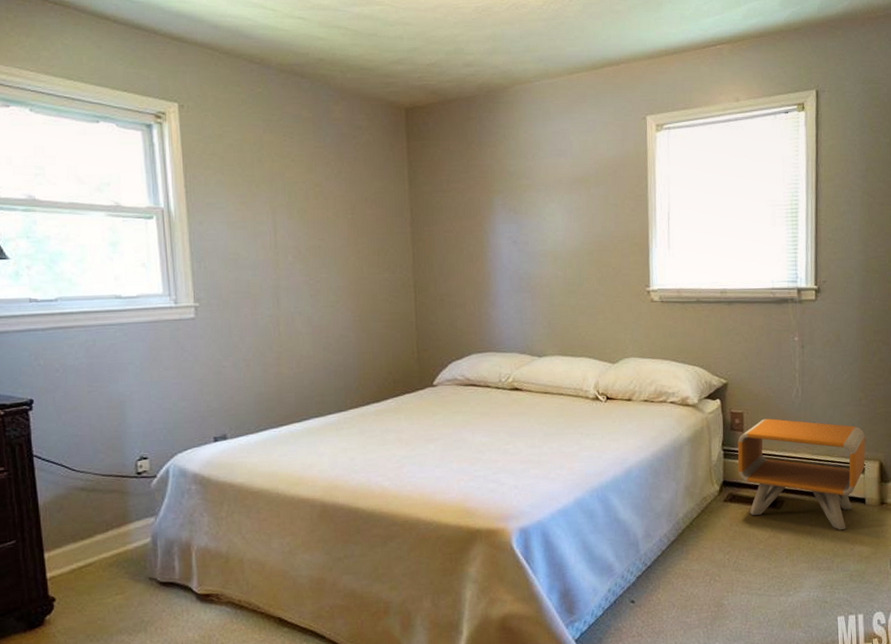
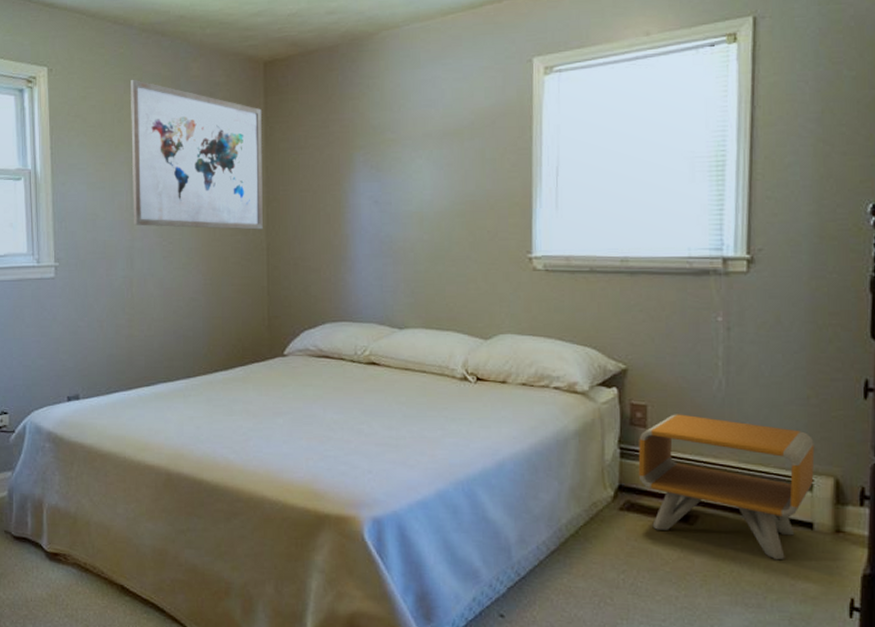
wall art: none [270,119,409,268] -> present [131,79,263,230]

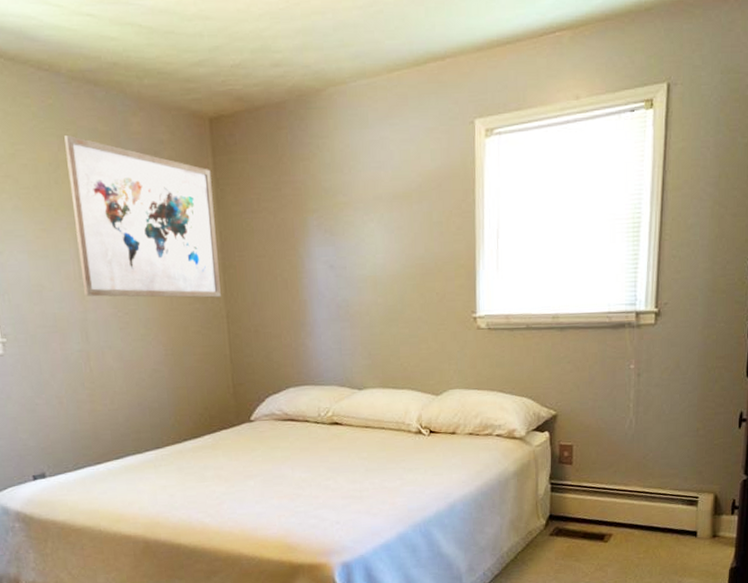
nightstand: present [638,414,815,560] -> none [565,450,701,564]

